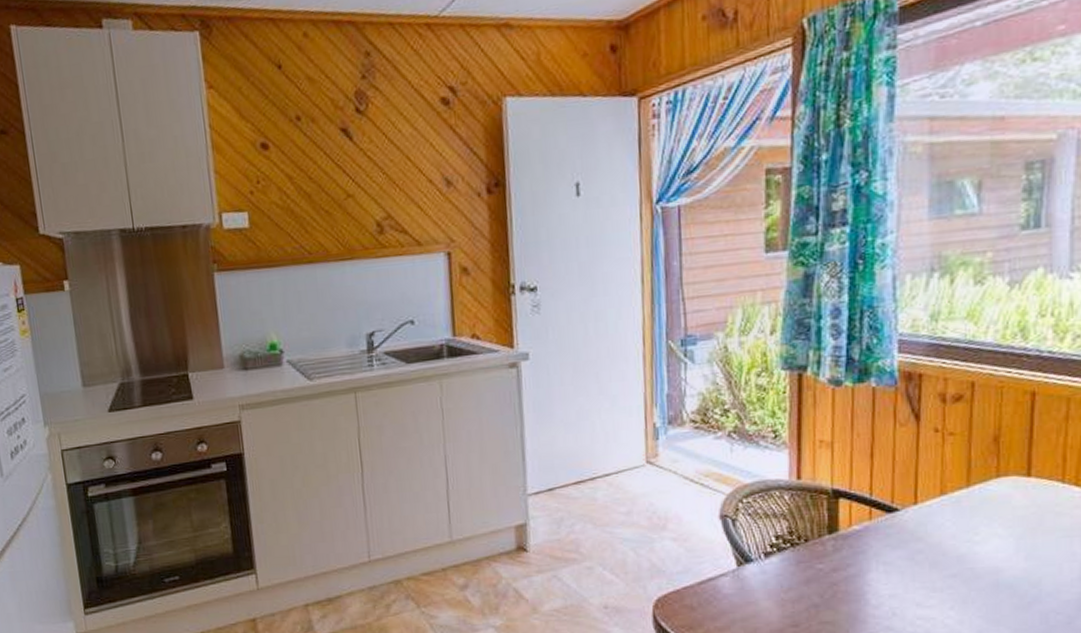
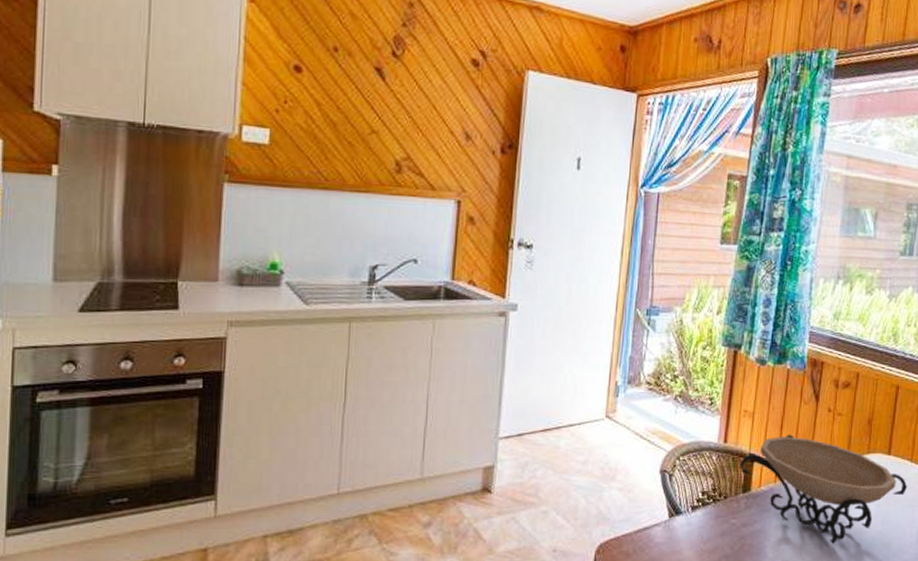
decorative bowl: none [820,463,1061,586] -> present [739,434,908,544]

